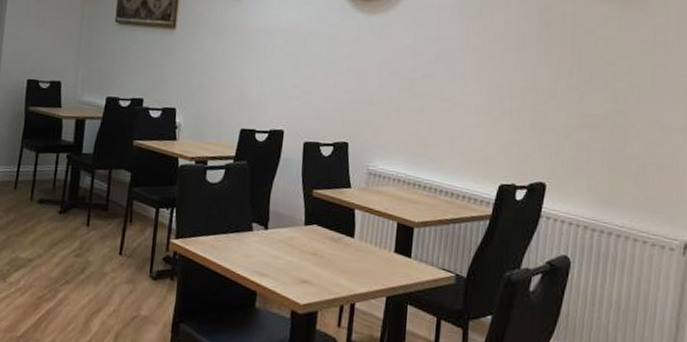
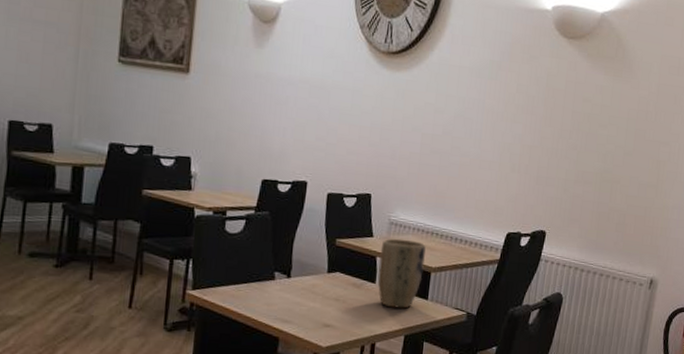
plant pot: none [356,189,407,267] -> present [377,238,426,309]

